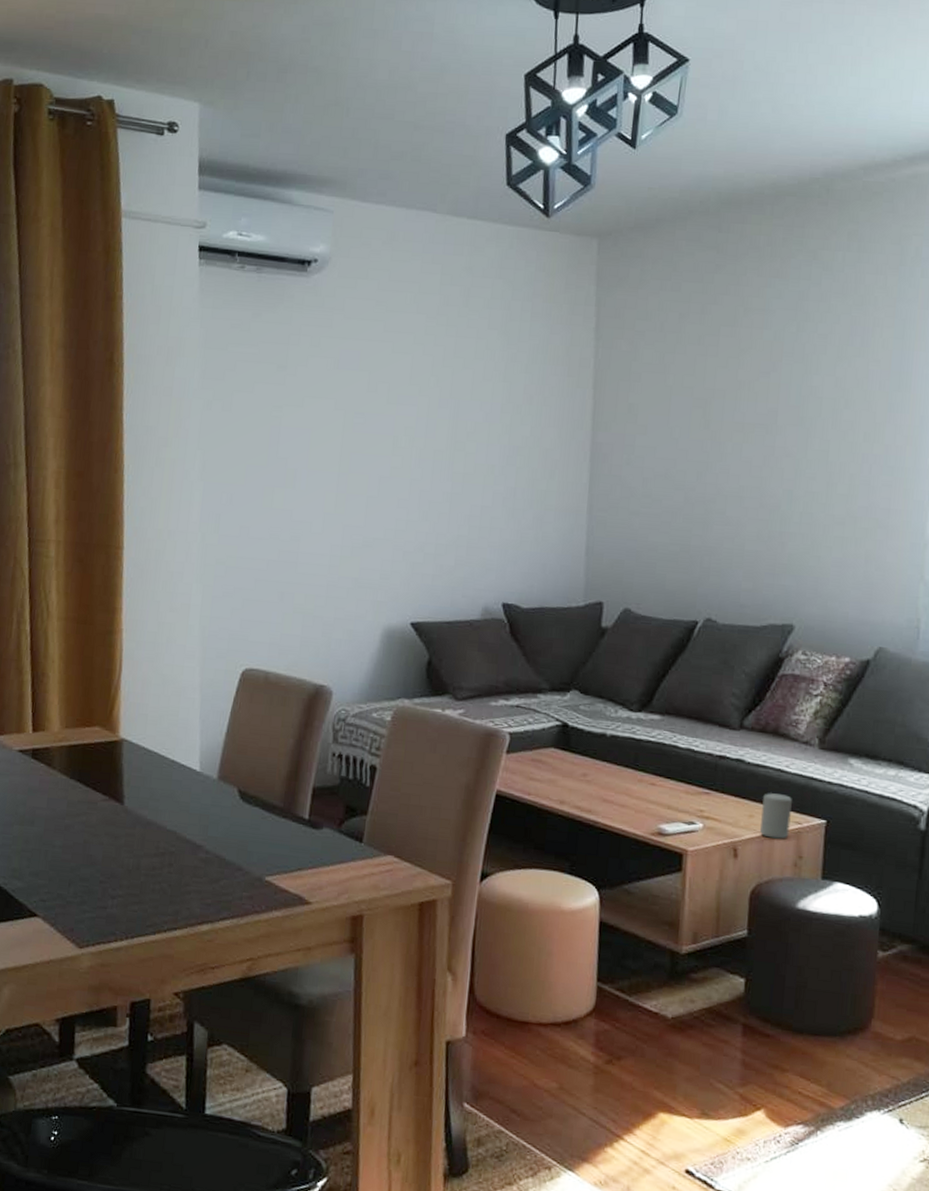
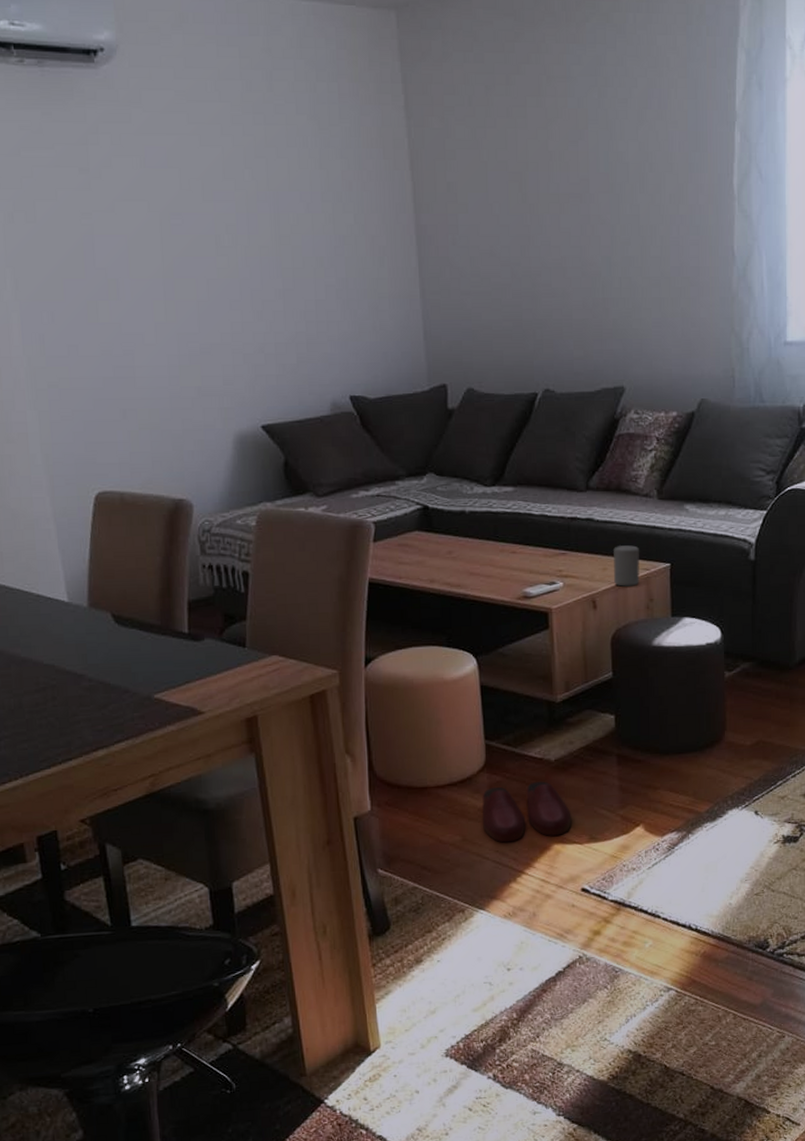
slippers: none [583,1035,684,1104] -> present [481,781,572,843]

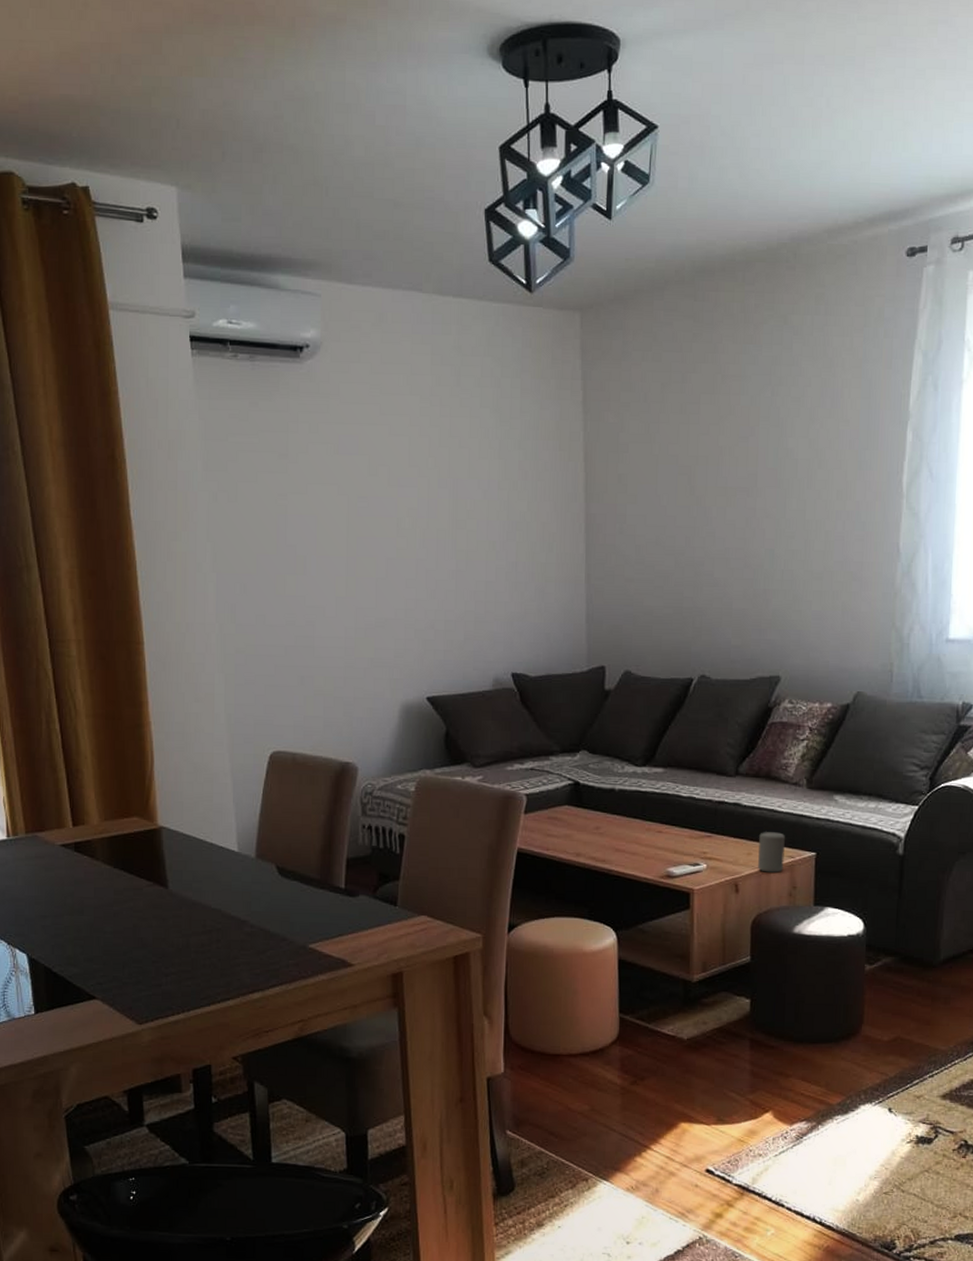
slippers: present [481,781,572,843] -> none [611,1058,701,1117]

